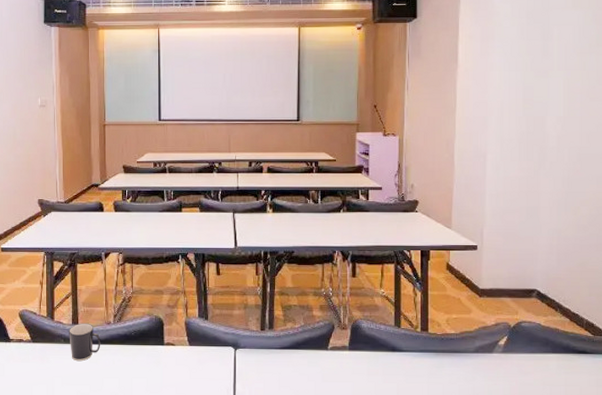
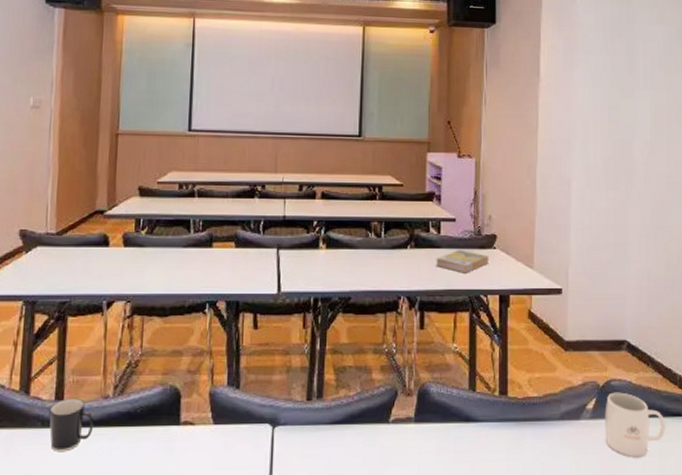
book: none [365,212,411,232] -> present [436,249,489,273]
mug: none [515,332,572,386] -> present [605,392,666,458]

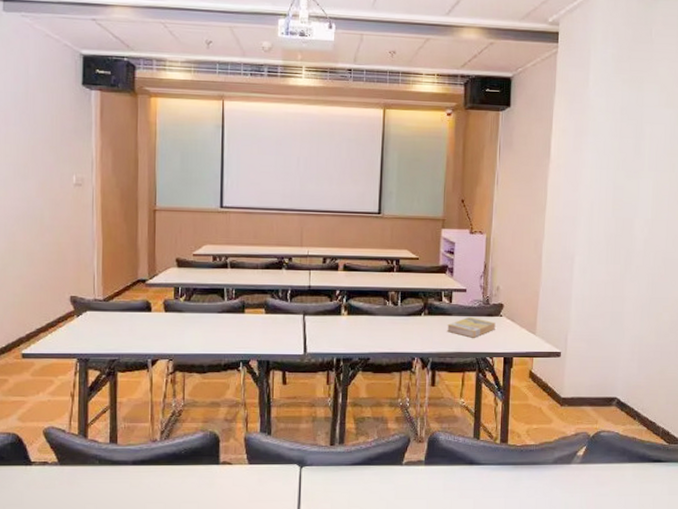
mug: present [49,397,94,453] -> none [105,441,144,486]
mug: present [605,392,666,458] -> none [592,441,647,496]

